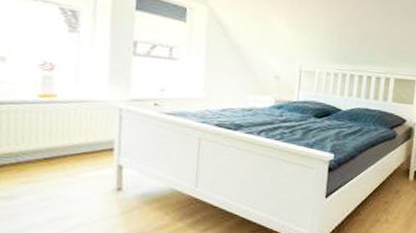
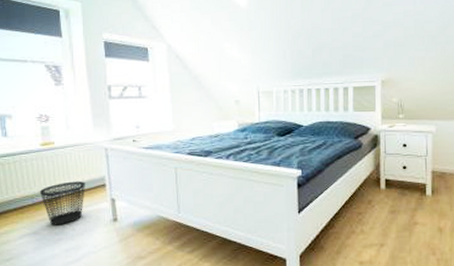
wastebasket: none [27,141,89,191] -> present [39,181,85,225]

